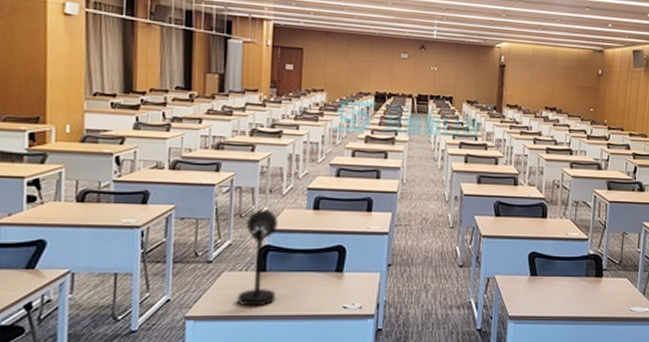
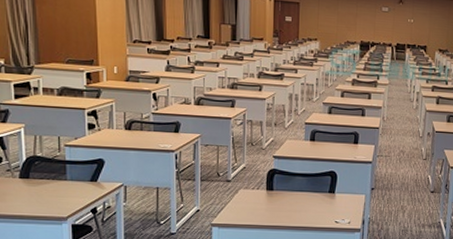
desk lamp: present [236,209,278,307] -> none [251,139,282,218]

